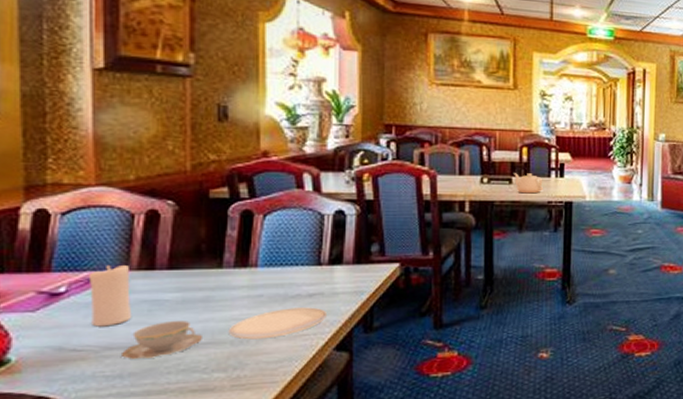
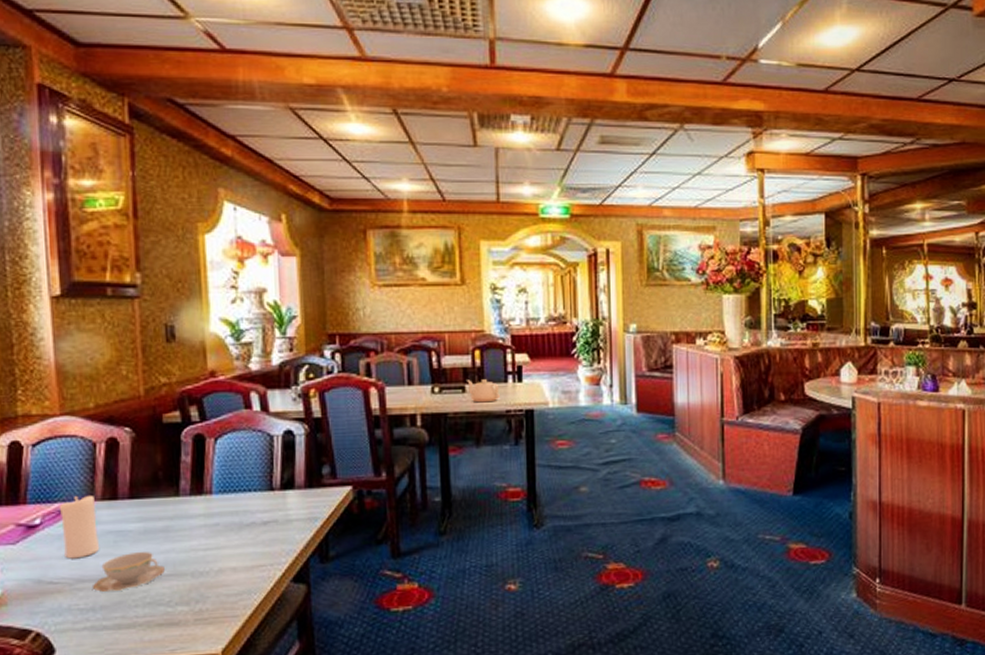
plate: present [228,307,326,340] -> none [188,536,282,571]

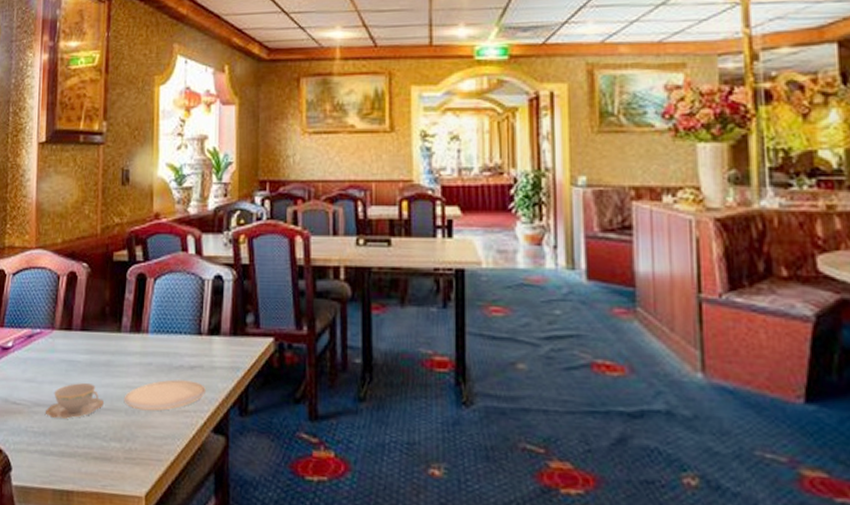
candle: present [59,495,100,559] -> none [27,323,55,383]
plate: none [188,536,282,571] -> present [124,379,205,411]
teapot: present [465,379,501,403] -> none [392,232,429,258]

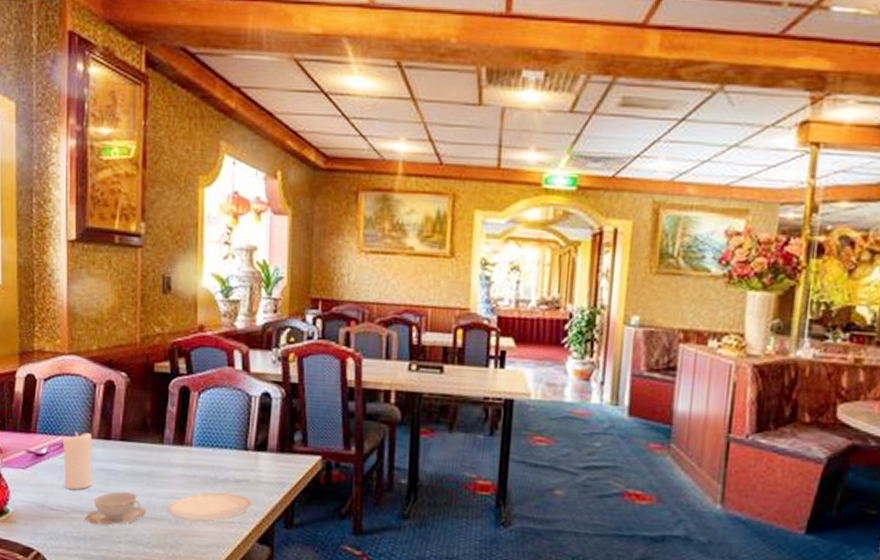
candle: none [27,323,55,383] -> present [62,431,93,490]

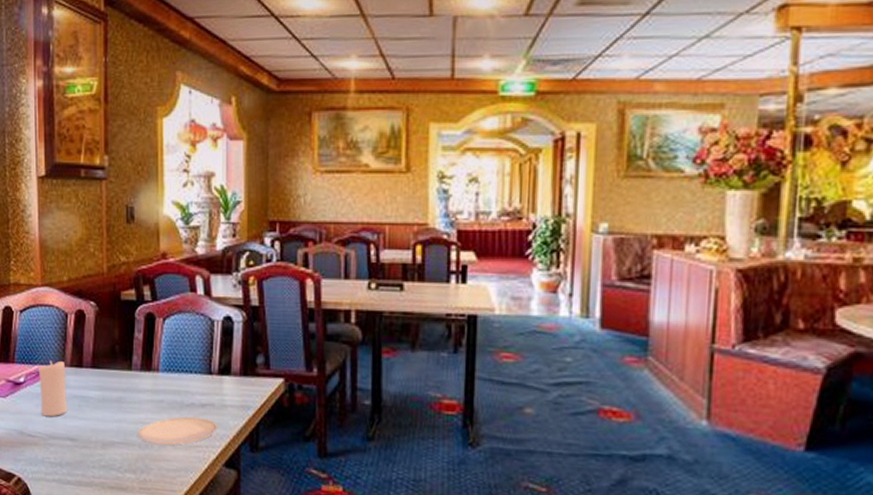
teacup: present [85,491,146,526] -> none [61,418,117,451]

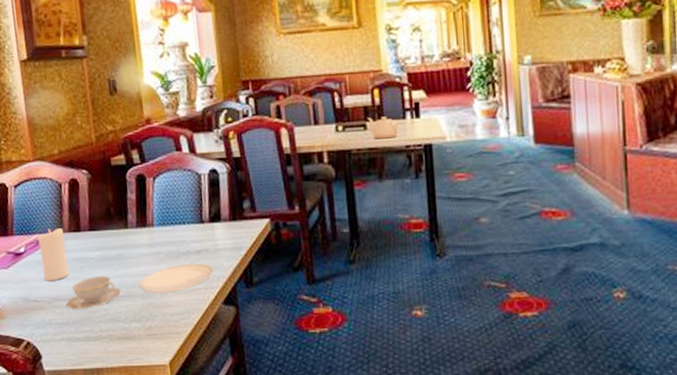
teacup: none [61,418,117,451] -> present [66,276,120,309]
teapot: none [404,277,442,304] -> present [366,116,400,139]

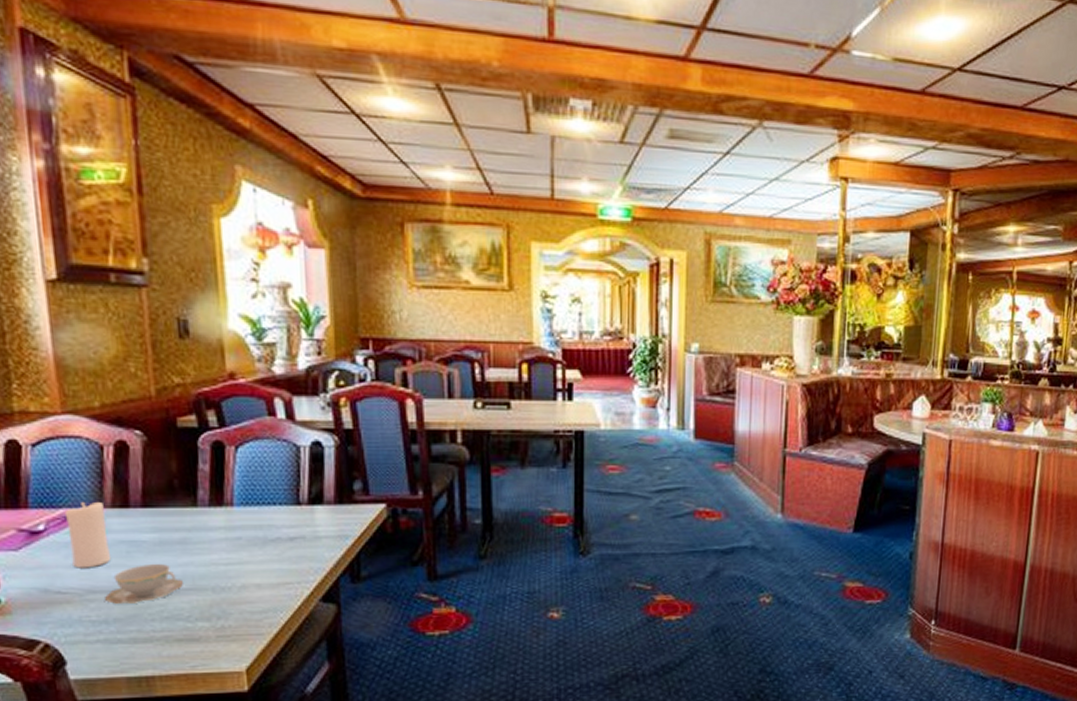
plate: present [138,263,213,294] -> none [209,552,310,587]
teapot: present [366,116,400,139] -> none [511,395,549,421]

